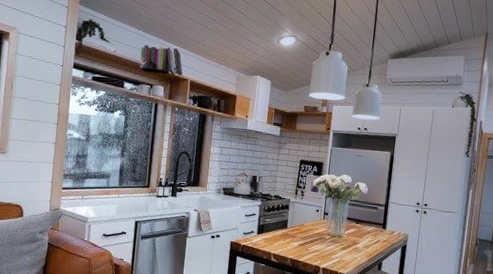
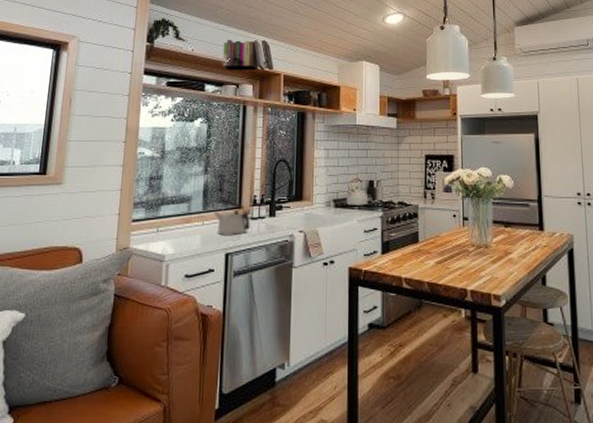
kettle: none [127,180,156,208] -> present [214,201,250,236]

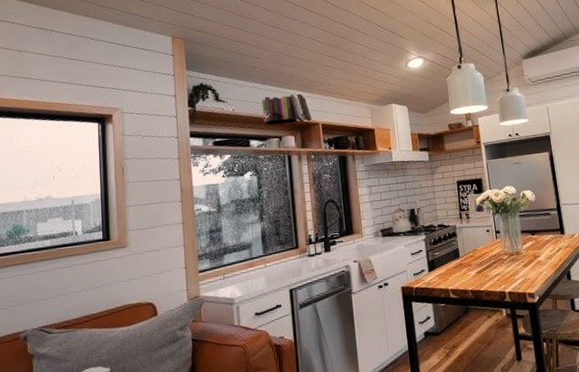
kettle: present [214,201,250,236] -> none [274,242,309,274]

